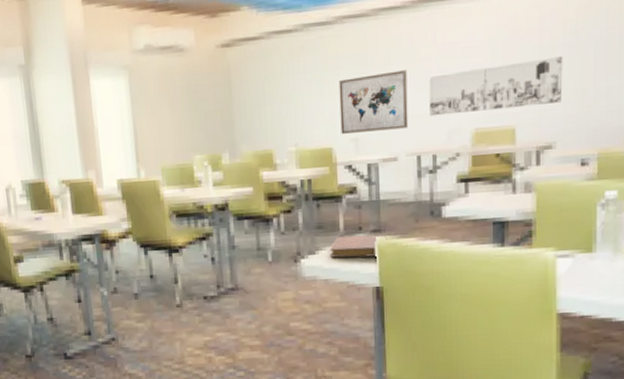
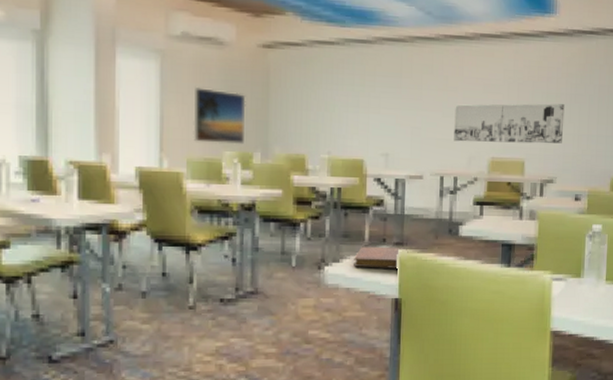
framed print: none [162,96,212,150] -> present [193,87,246,144]
wall art: present [338,70,409,134] -> none [373,95,436,150]

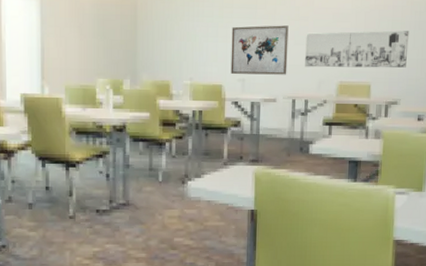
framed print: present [193,87,246,144] -> none [70,22,116,72]
notebook: present [354,246,408,268] -> none [214,163,263,183]
wall art: none [373,95,436,150] -> present [230,25,289,75]

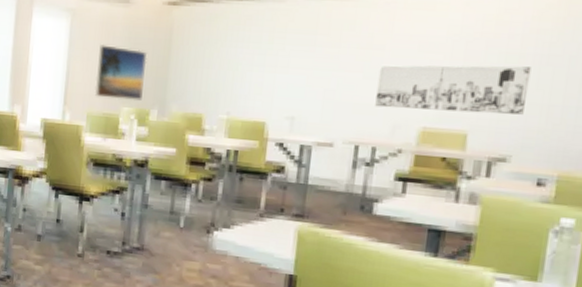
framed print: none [70,22,116,72] -> present [94,45,148,101]
wall art: present [230,25,289,75] -> none [277,54,357,115]

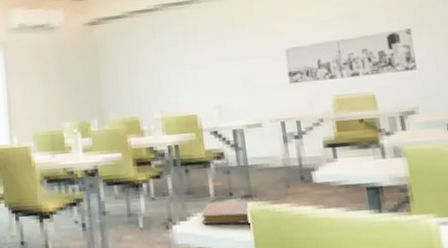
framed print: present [94,45,148,101] -> none [34,68,81,118]
notebook: none [245,214,309,242] -> present [201,200,259,225]

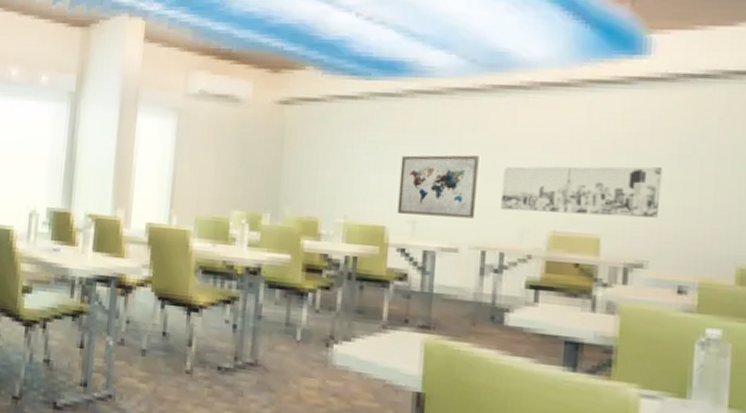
wall art: none [198,42,270,102] -> present [397,155,479,219]
notebook: present [201,200,259,225] -> none [368,325,436,356]

